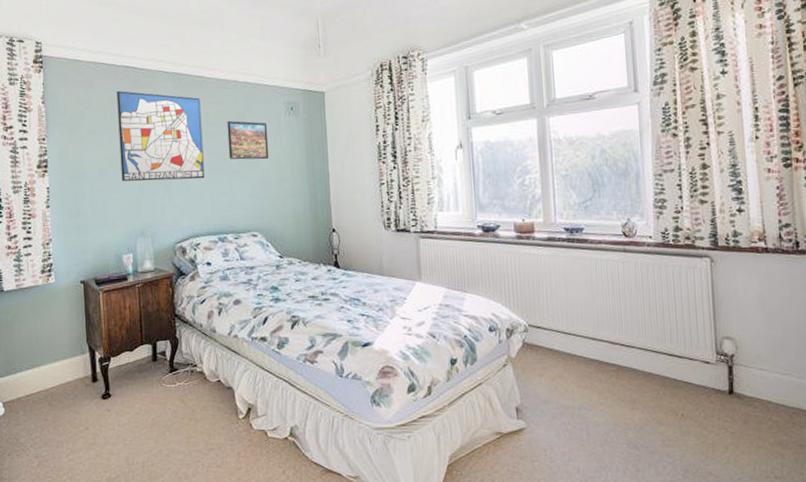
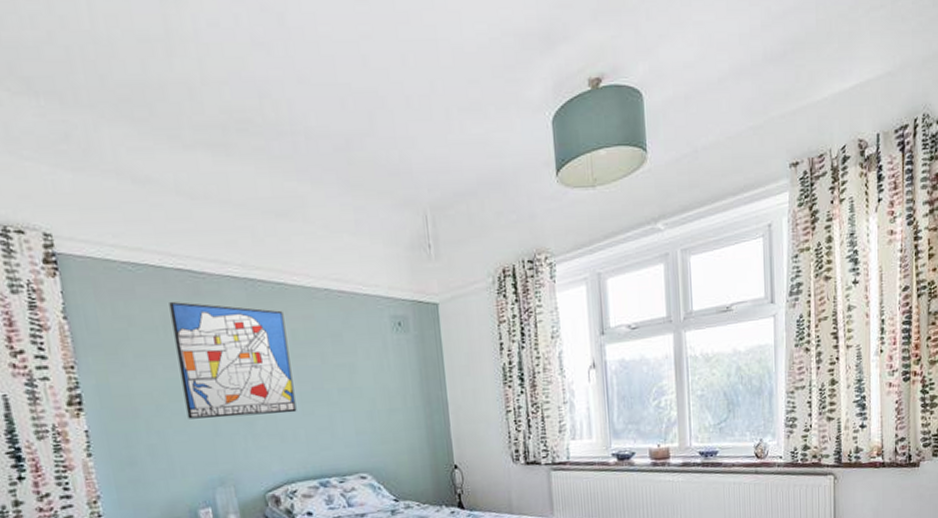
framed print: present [227,120,269,160] -> none [320,339,376,388]

